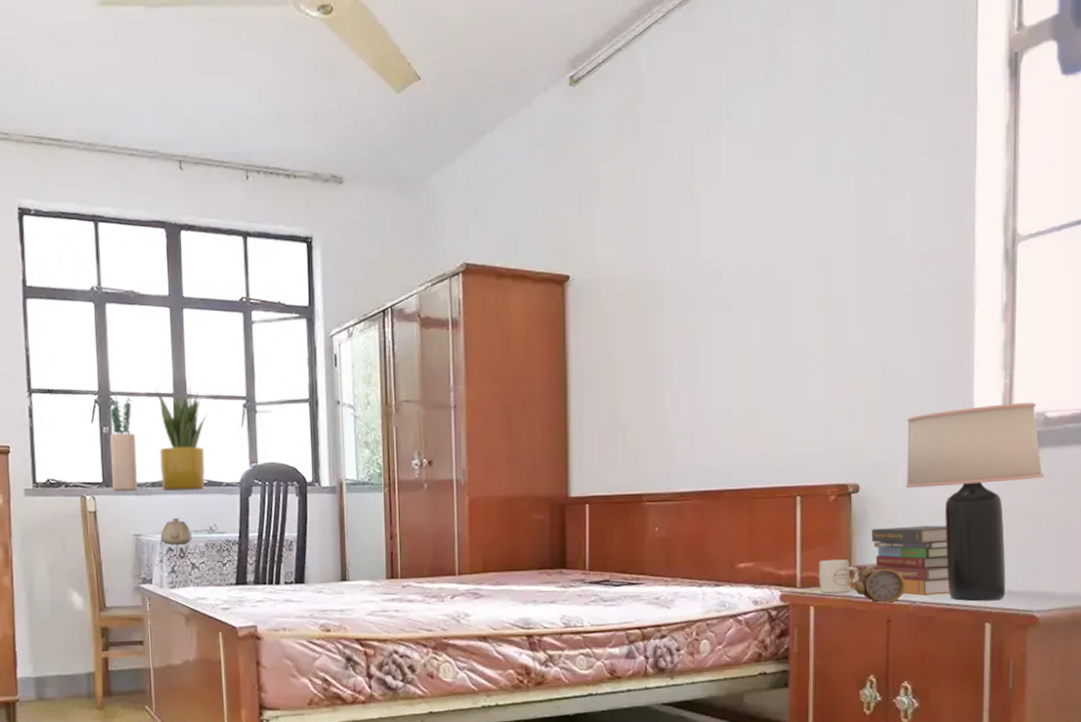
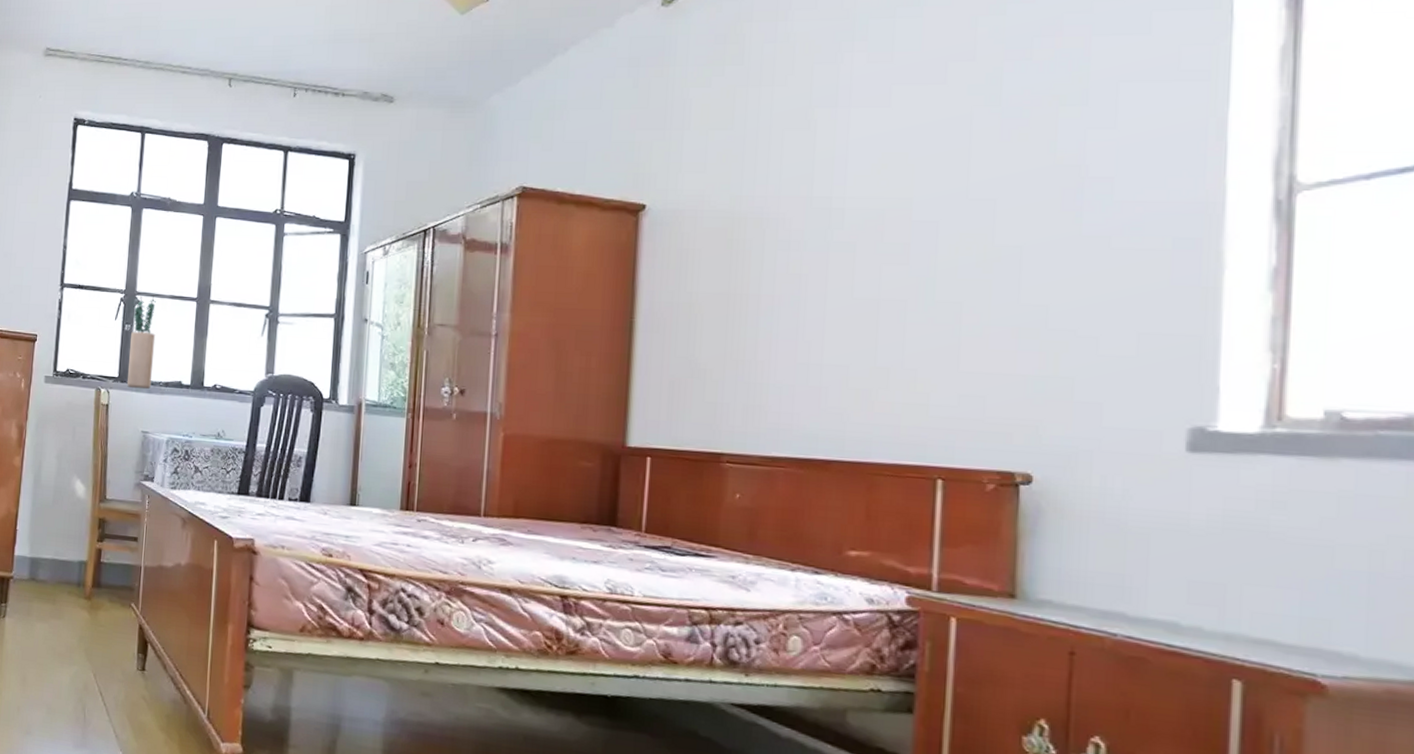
planter: present [156,387,208,492] -> none [175,293,229,395]
teapot: present [160,518,192,545] -> none [167,420,198,447]
mug: present [819,559,859,594] -> none [965,562,1028,609]
books: present [848,525,950,595] -> none [1011,532,1174,631]
alarm clock: present [851,565,906,603] -> none [1014,578,1101,630]
table lamp: present [906,402,1044,602] -> none [1105,394,1339,652]

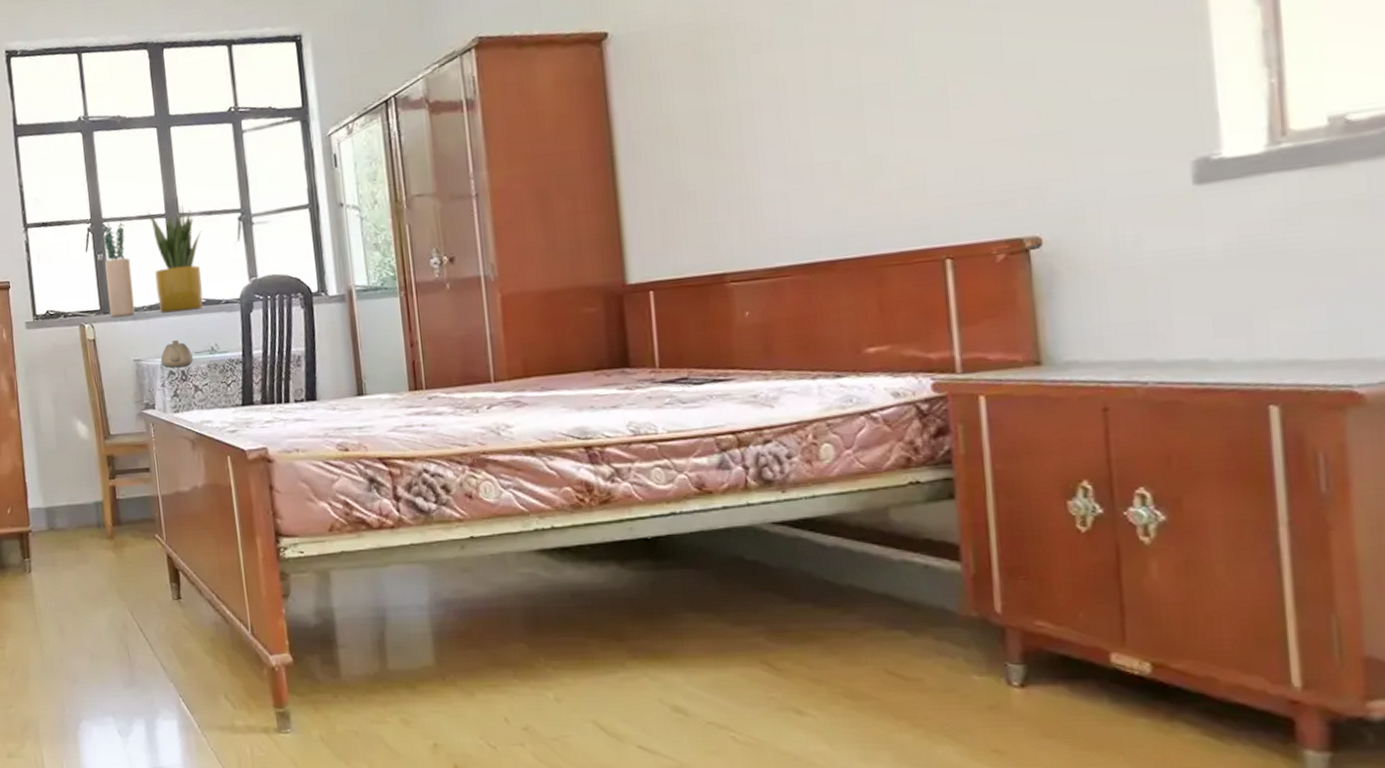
teapot: none [167,420,198,447] -> present [160,340,193,368]
planter: none [175,293,229,395] -> present [148,205,203,314]

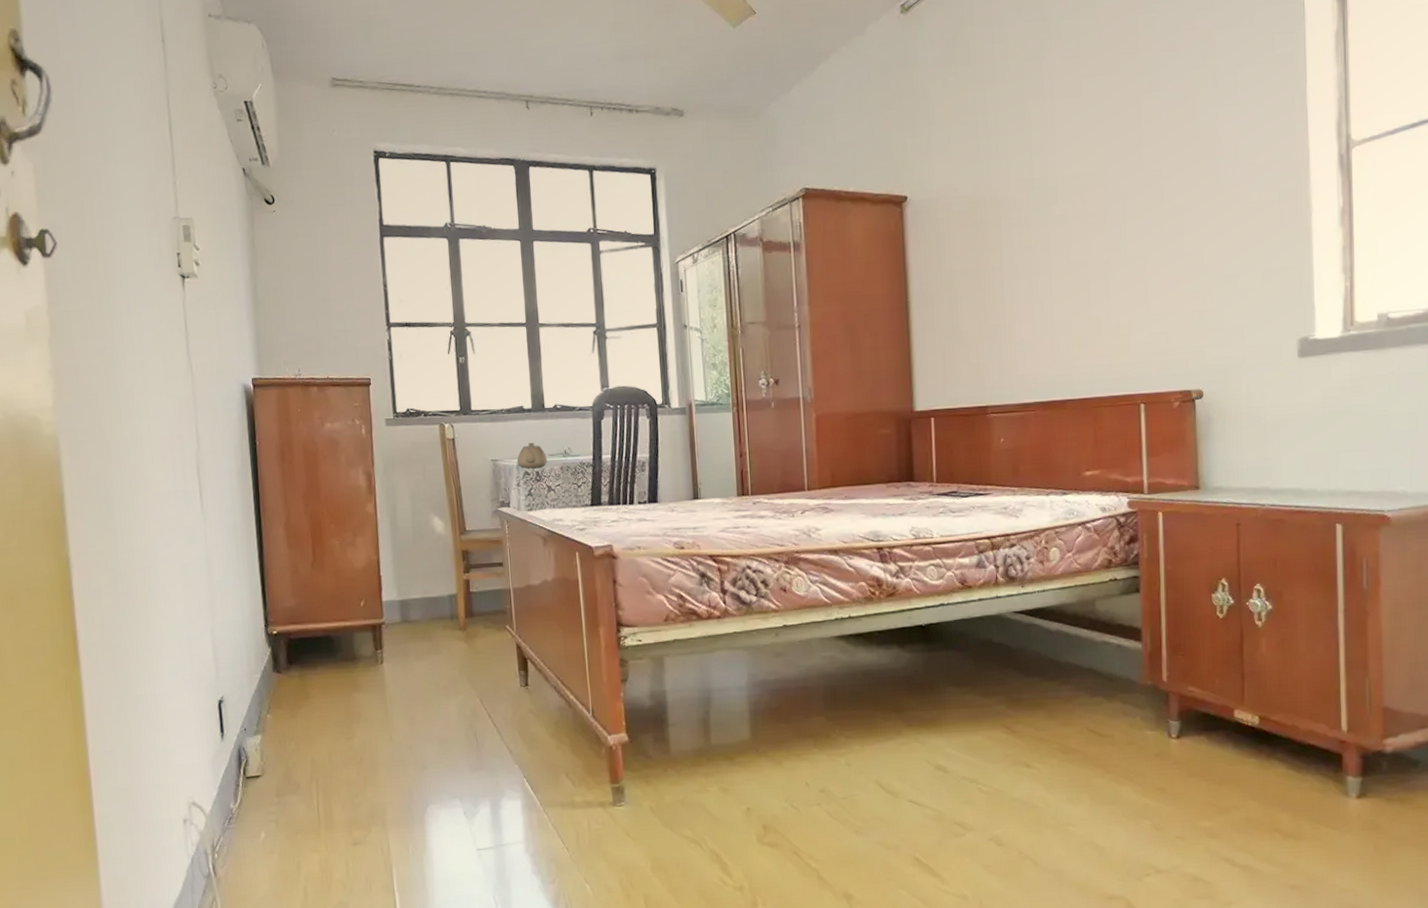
vase: present [103,219,135,319] -> none [466,325,494,420]
planter: present [148,205,203,314] -> none [509,316,560,417]

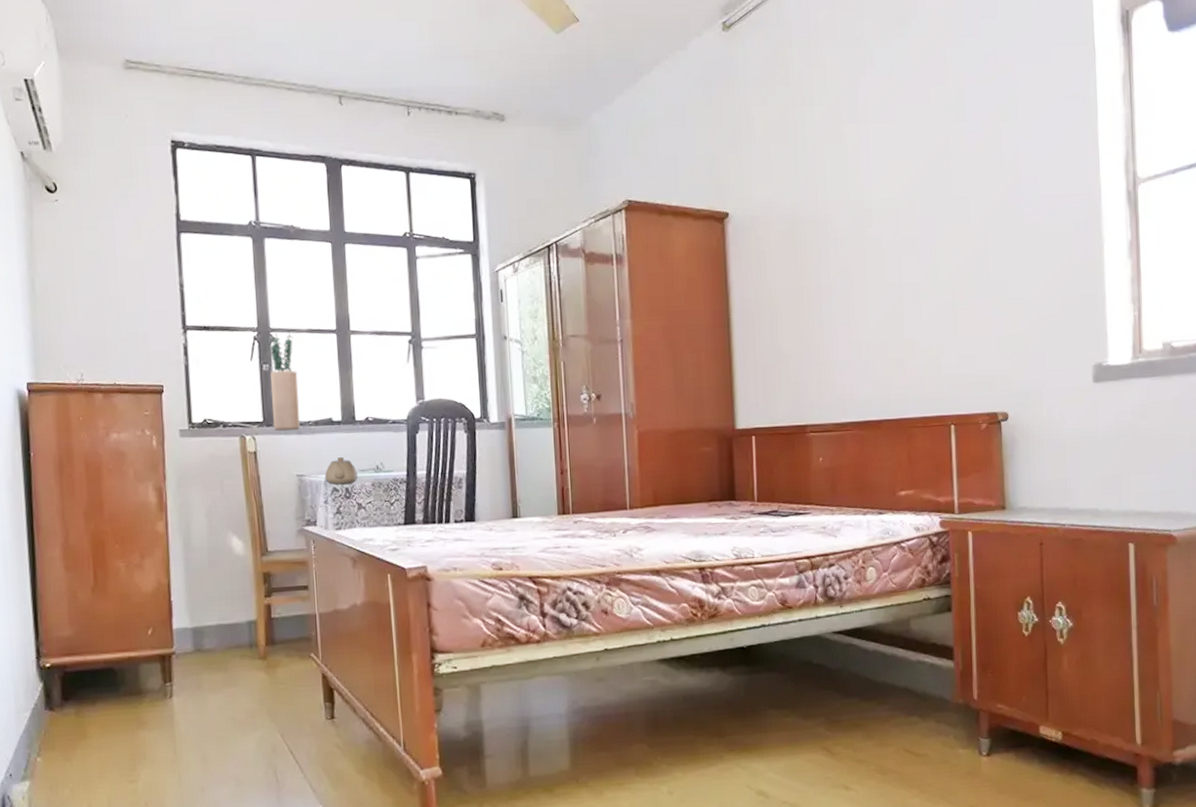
vase: none [466,325,494,420] -> present [270,331,300,432]

